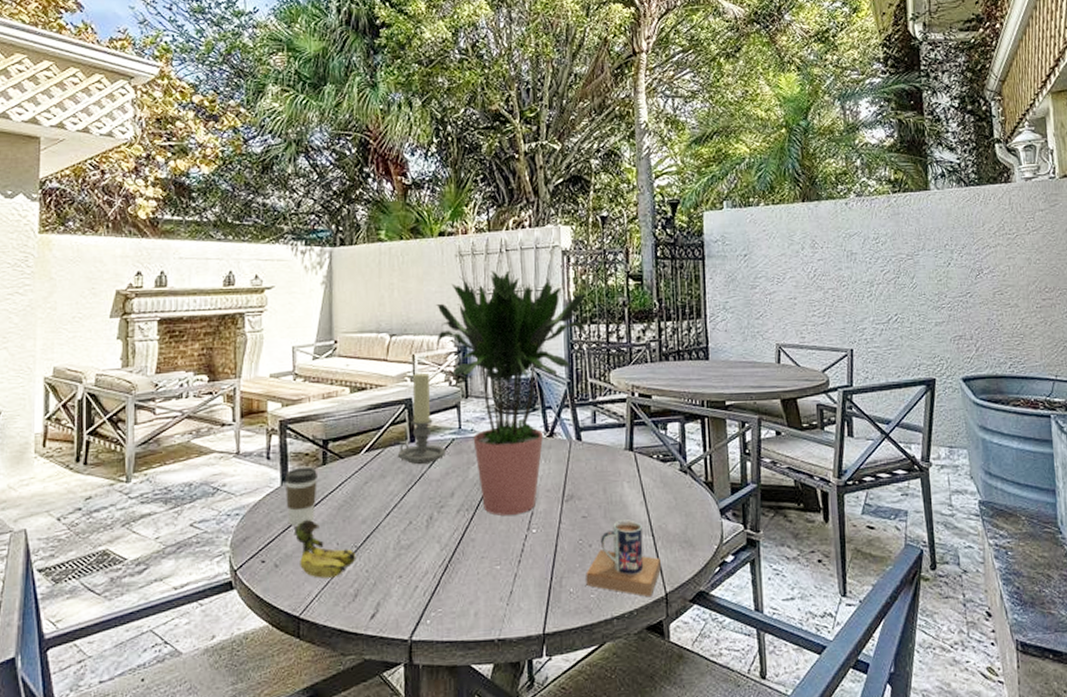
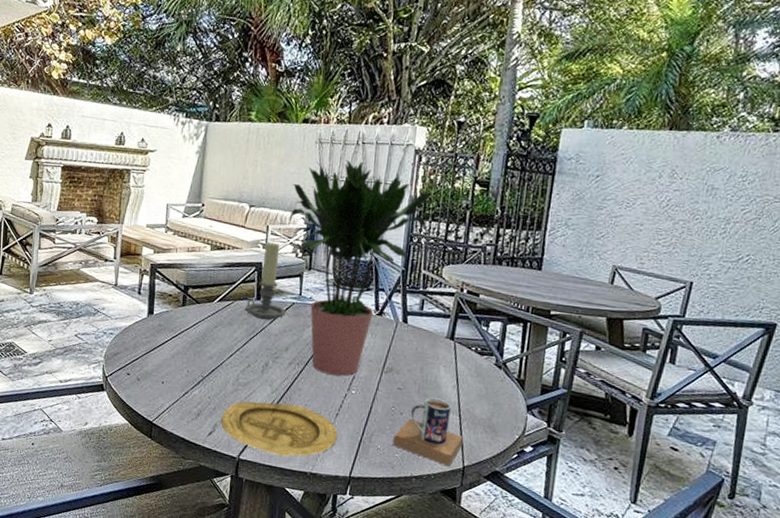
coffee cup: present [284,466,319,527] -> none [150,304,178,352]
banana: present [293,520,356,578] -> none [154,348,202,397]
plate: none [384,559,523,626] -> present [221,401,338,456]

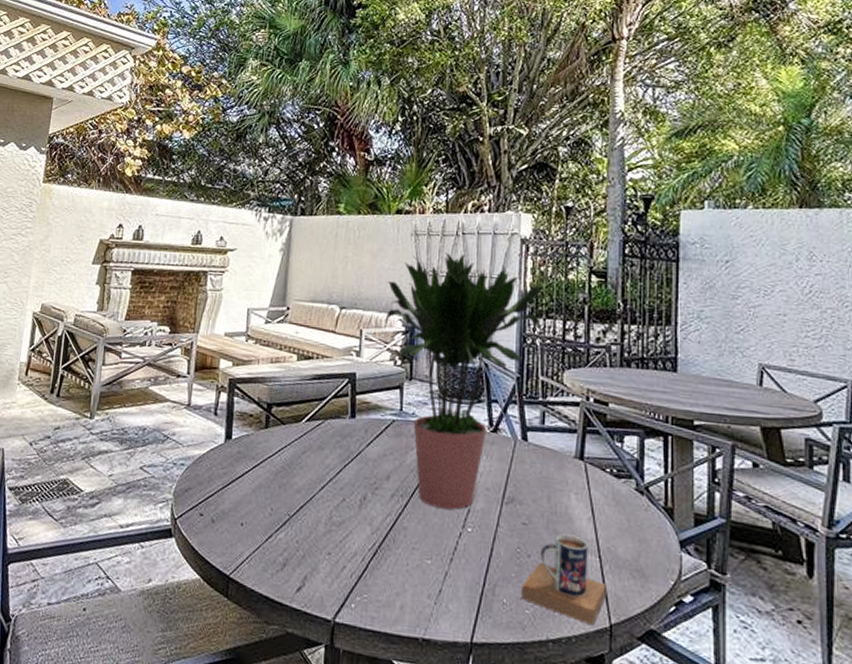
plate: present [221,401,338,456] -> none [312,545,453,617]
candle holder: present [245,241,287,320] -> none [338,348,386,443]

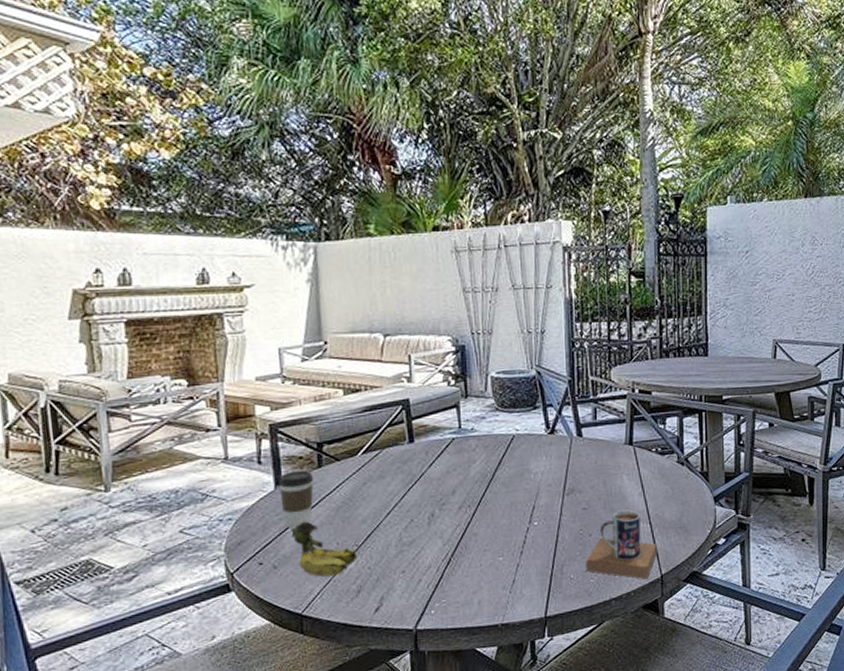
coffee cup: none [227,427,260,486] -> present [278,469,314,529]
banana: none [232,480,288,543] -> present [291,522,358,577]
potted plant: present [385,253,545,510] -> none [431,267,589,511]

